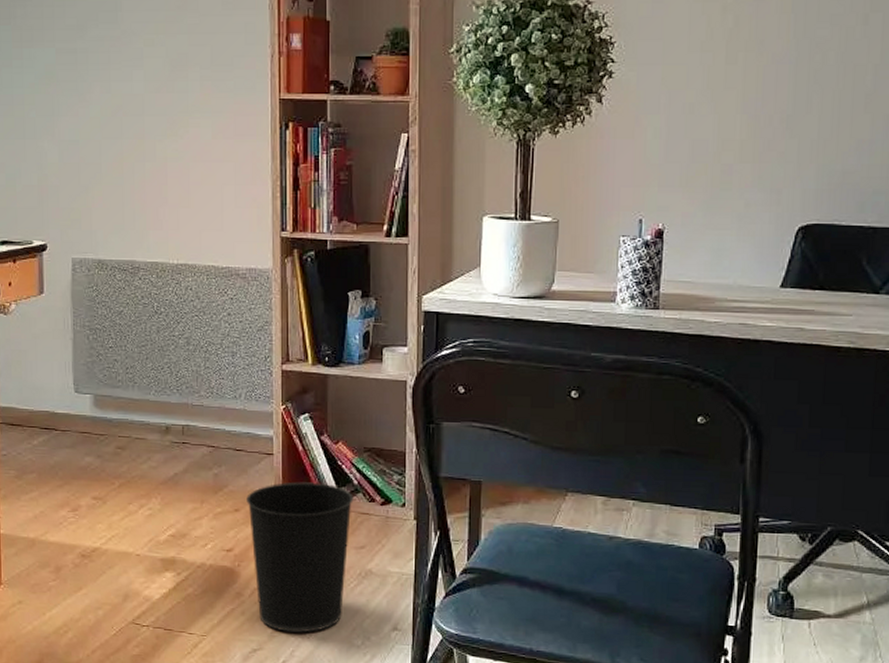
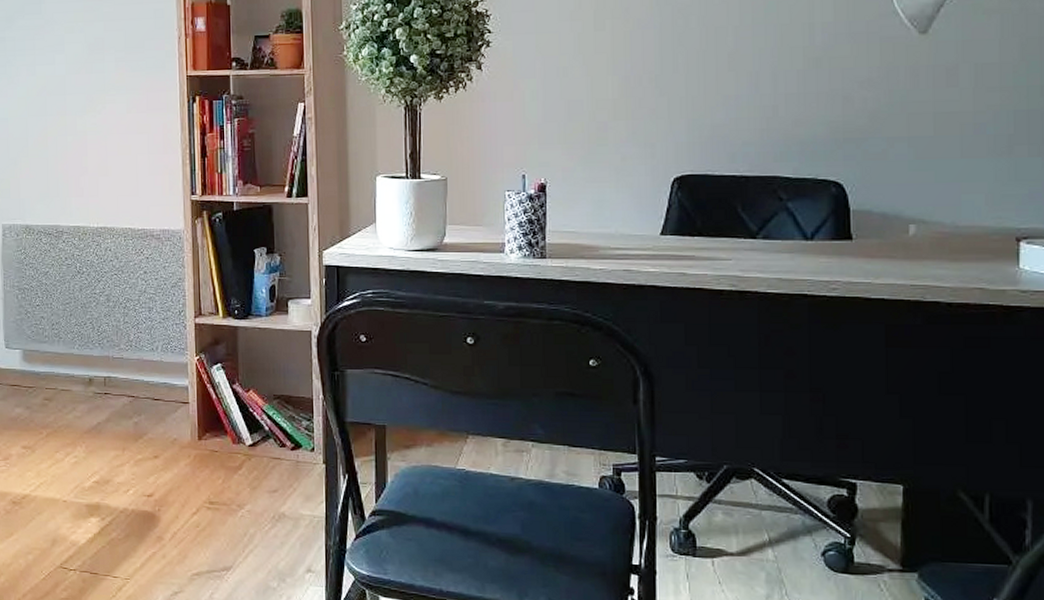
wastebasket: present [246,482,354,633] -> none [165,429,265,576]

